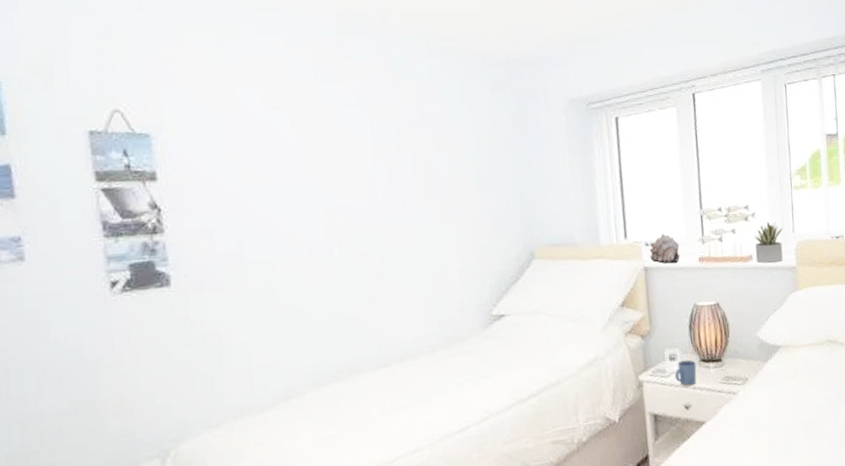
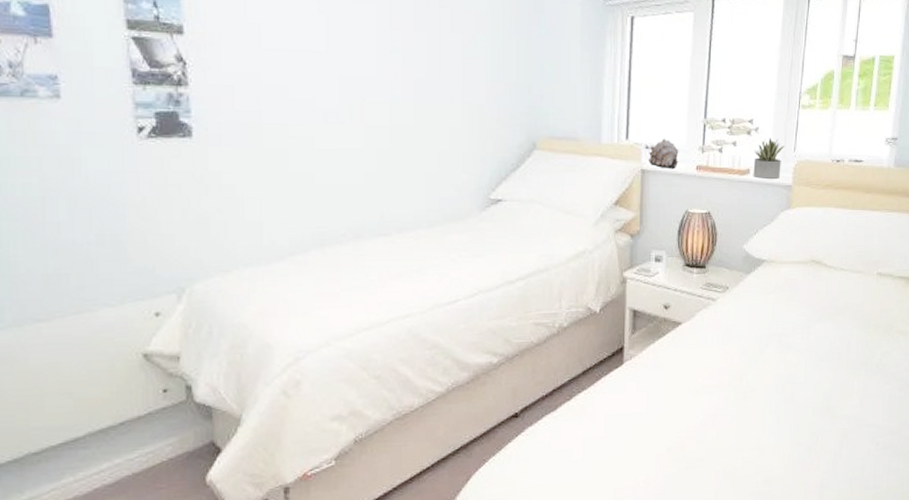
mug: present [674,359,697,387] -> none [658,263,680,288]

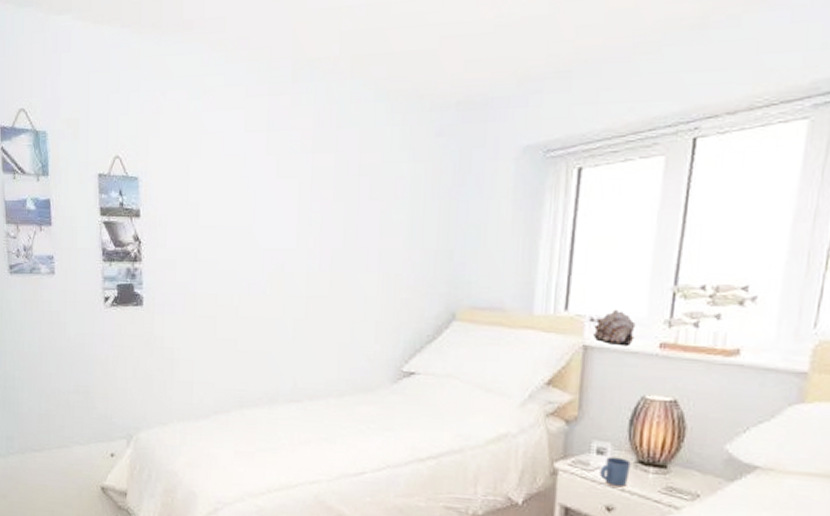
mug: none [658,263,680,288] -> present [599,457,631,488]
succulent plant: present [753,138,784,179] -> none [745,309,798,363]

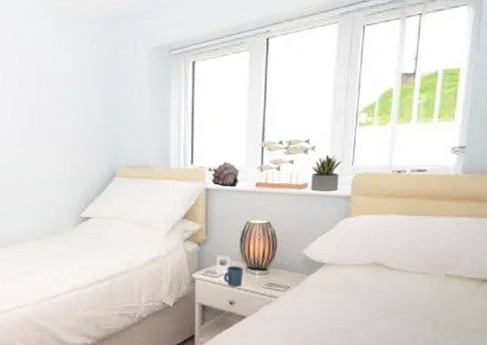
succulent plant: none [745,309,798,363] -> present [311,155,342,191]

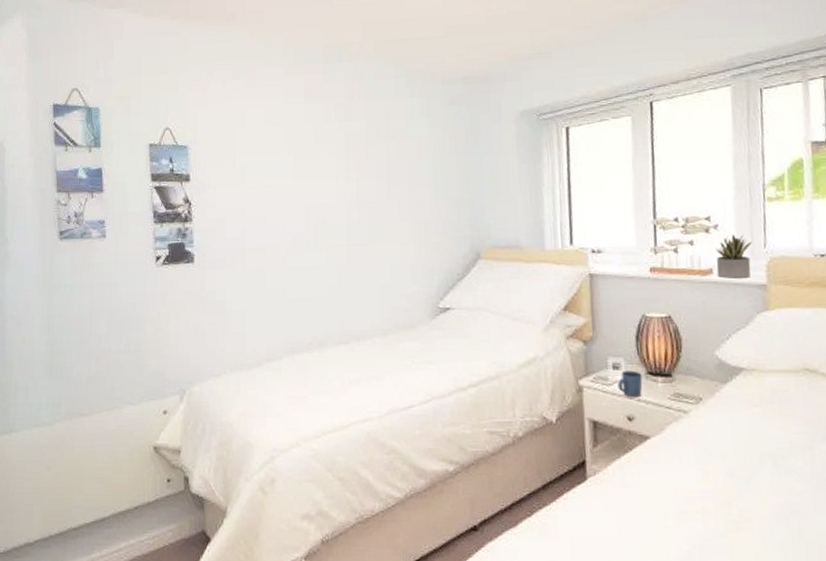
seashell: present [212,161,239,187] -> none [596,241,630,273]

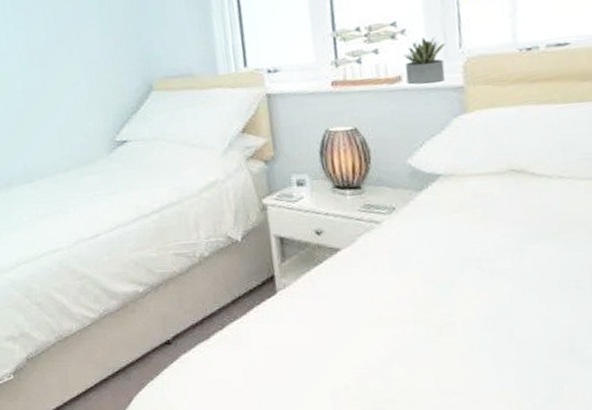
mug: present [618,370,643,398] -> none [303,185,330,213]

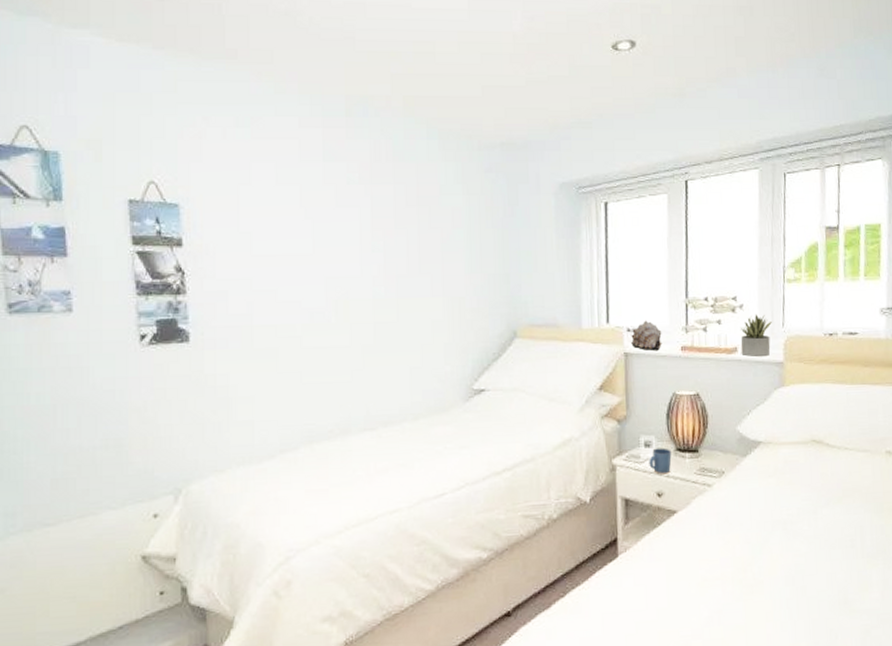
seashell: none [272,59,309,90] -> present [631,320,662,352]
mug: none [303,185,330,213] -> present [649,448,672,475]

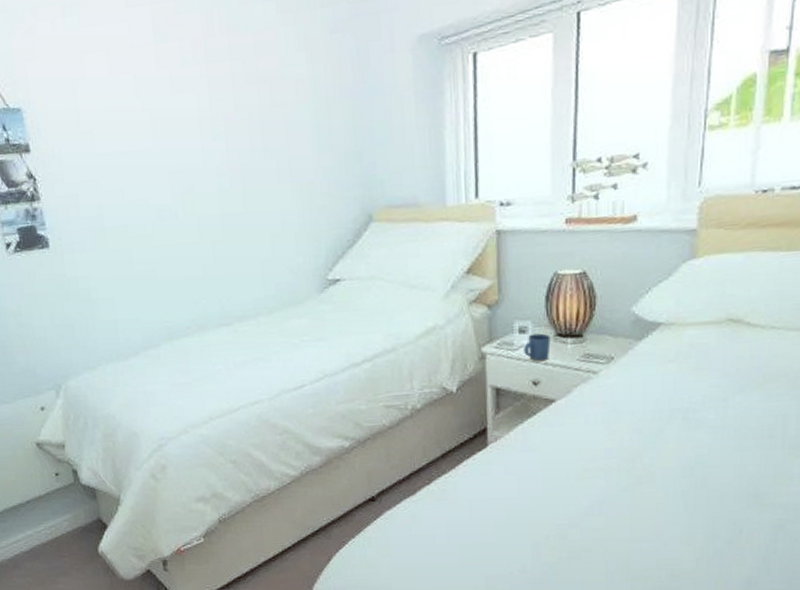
seashell: present [631,320,662,352] -> none [504,191,542,227]
succulent plant: present [740,314,772,357] -> none [641,173,684,226]

